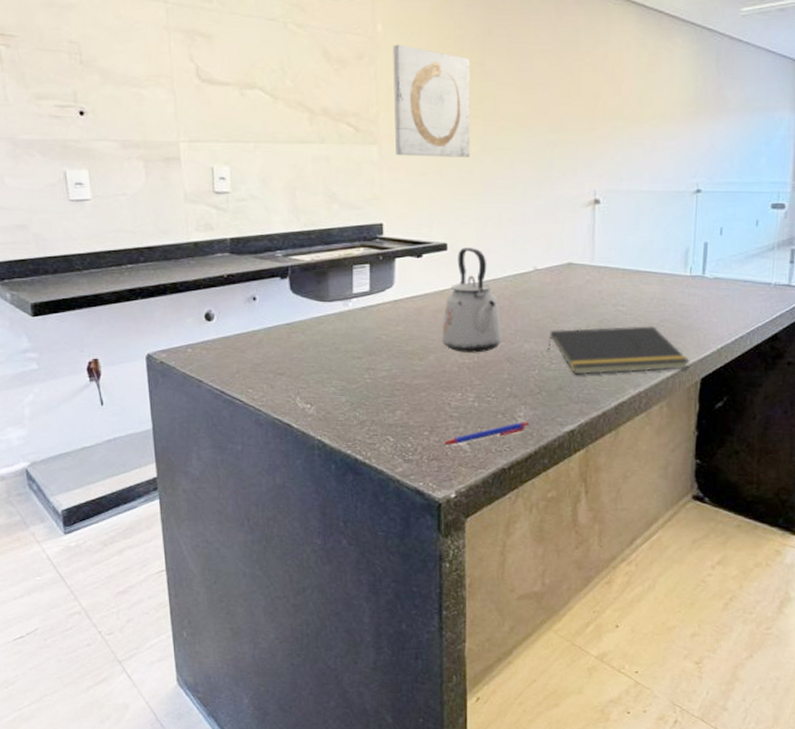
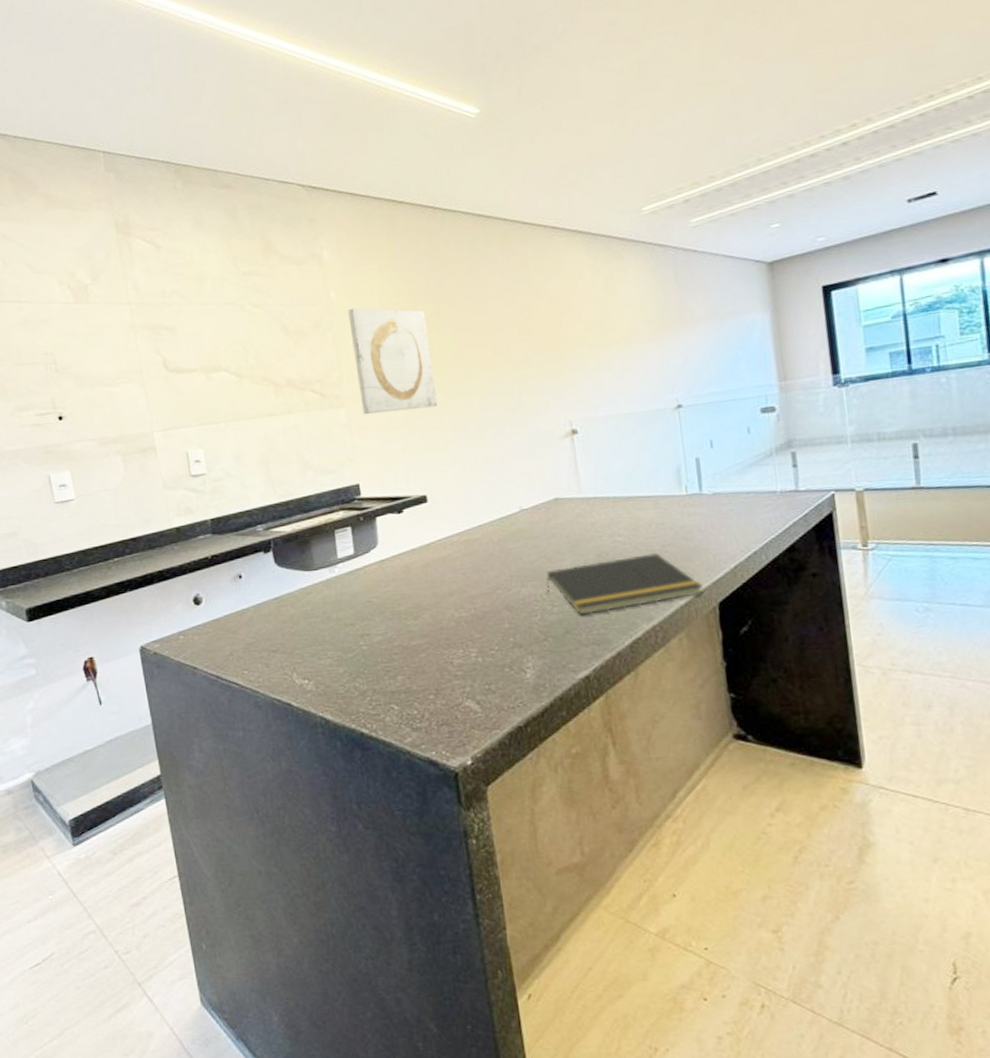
kettle: present [441,247,502,353] -> none [433,496,497,606]
pen: present [442,422,530,445] -> none [449,672,540,708]

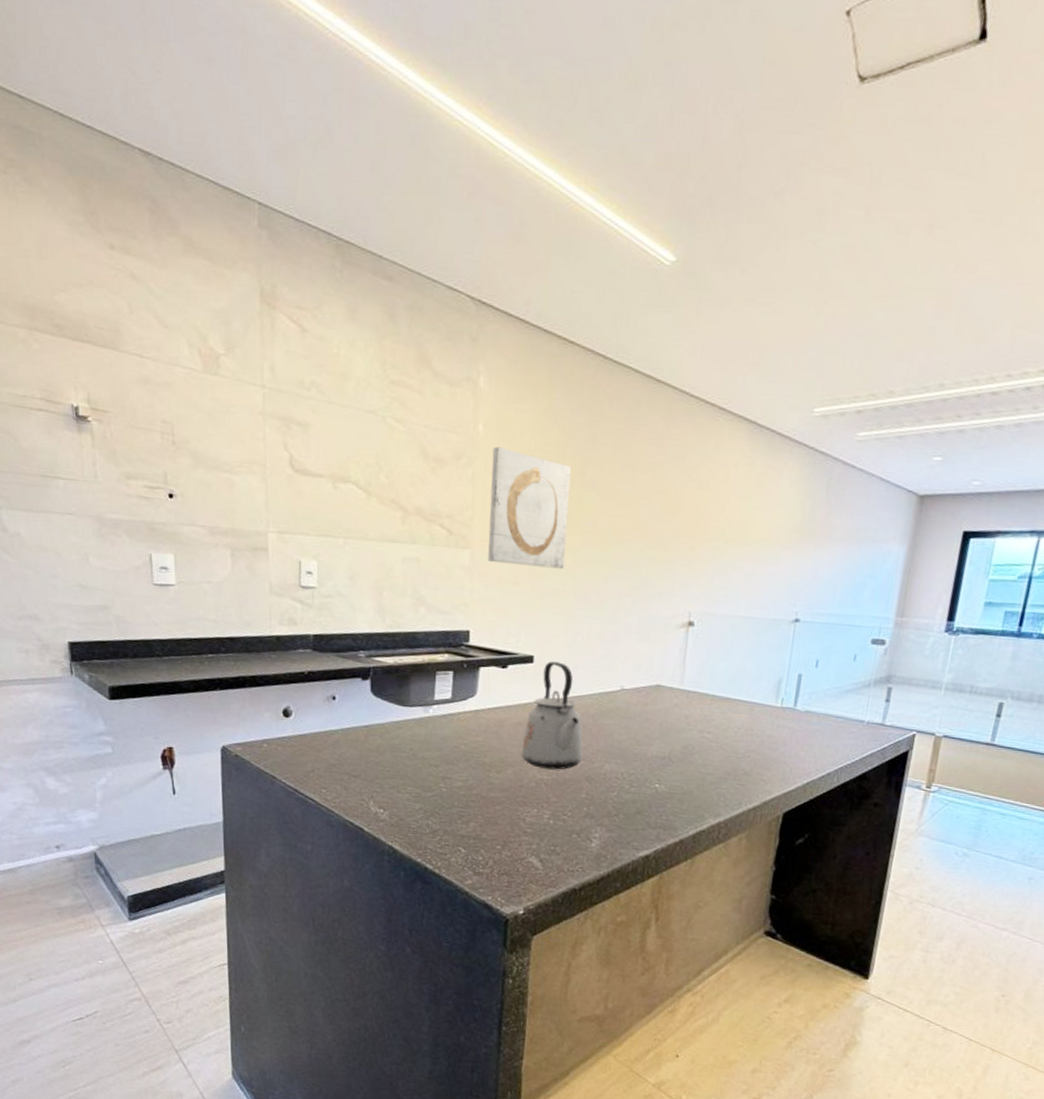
kettle: none [433,496,497,606] -> present [521,661,583,770]
notepad: present [546,553,704,615] -> none [628,752,773,802]

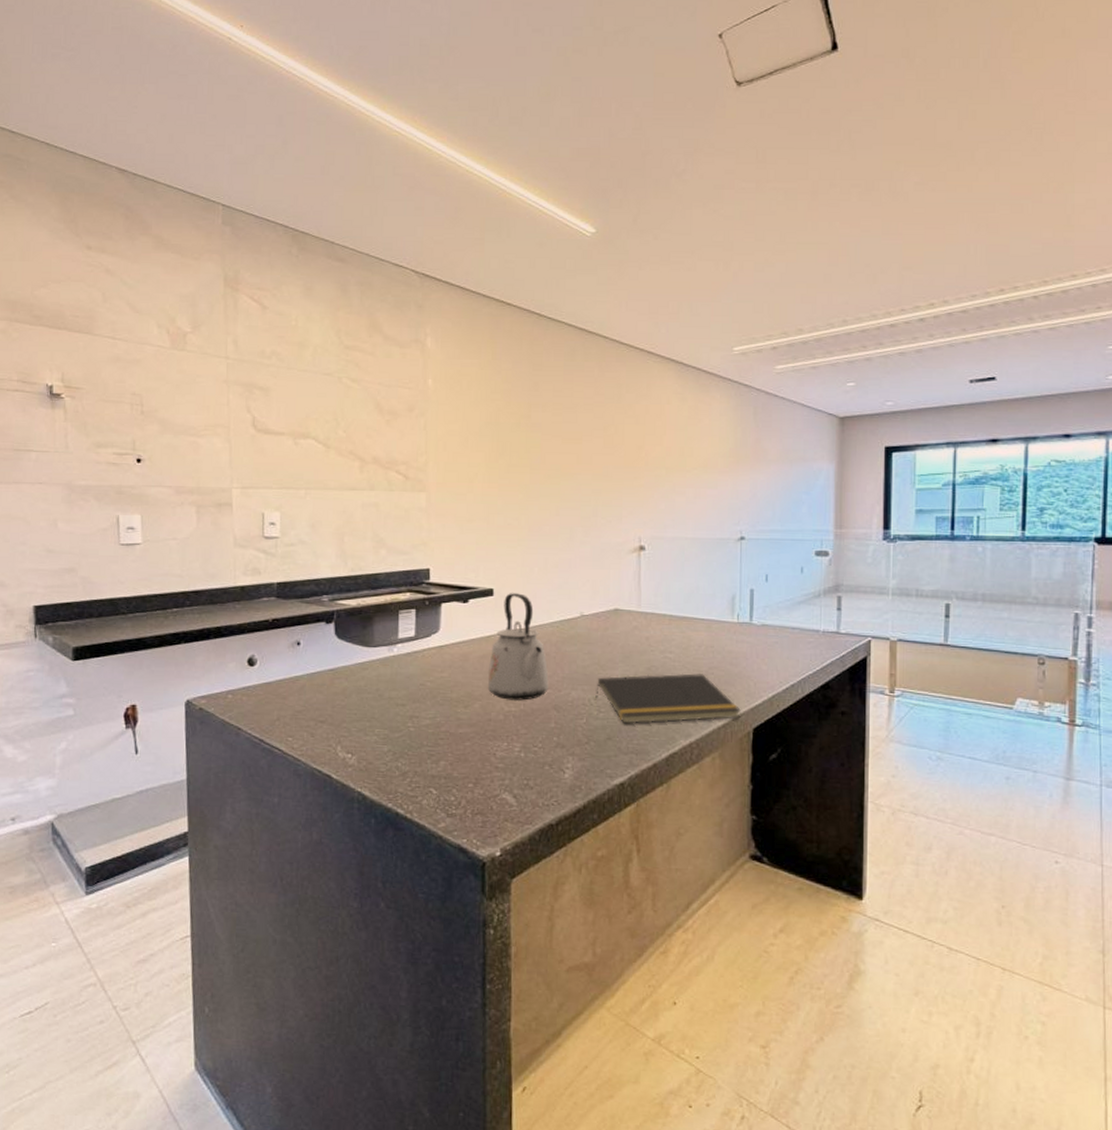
wall art: present [488,446,572,569] -> none [442,398,517,505]
notepad: none [628,752,773,802] -> present [595,673,741,724]

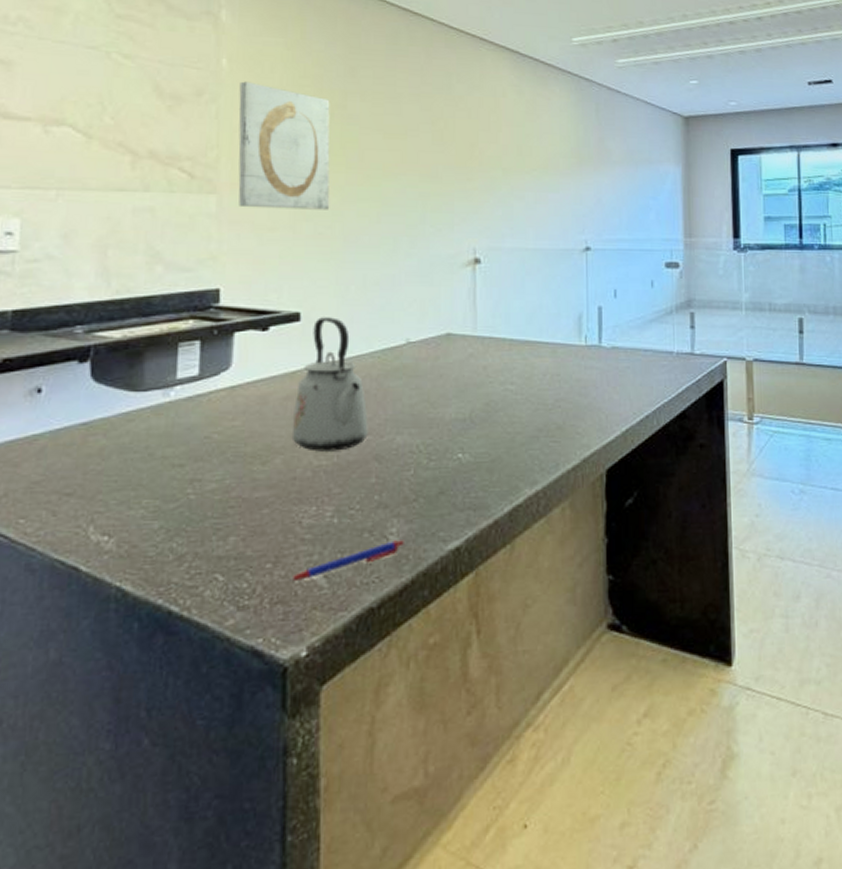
wall art: none [442,398,517,505] -> present [238,81,330,210]
pen: none [486,773,578,798] -> present [289,540,404,581]
notepad: present [595,673,741,724] -> none [425,407,592,473]

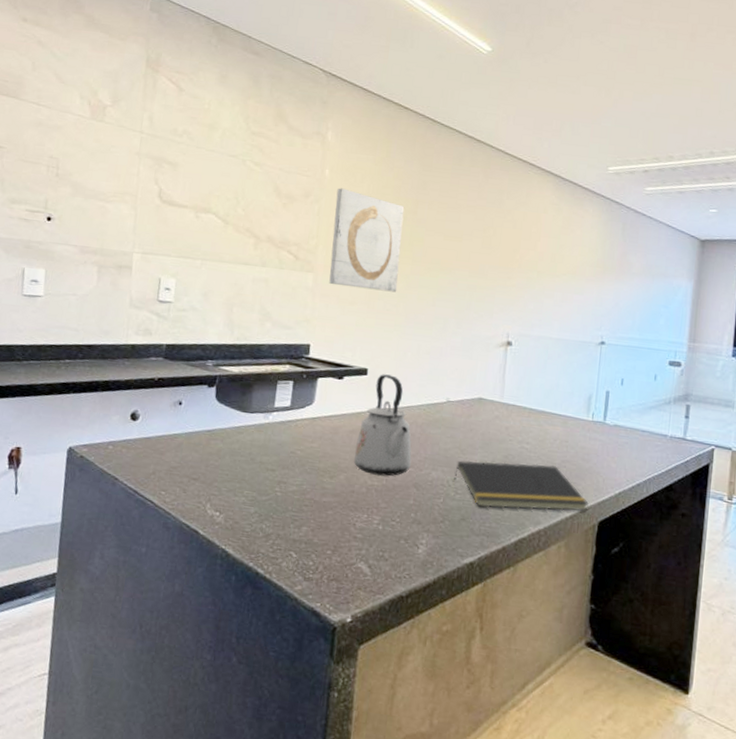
pen: present [289,540,404,581] -> none [343,549,431,567]
notepad: none [425,407,592,473] -> present [454,460,589,511]

